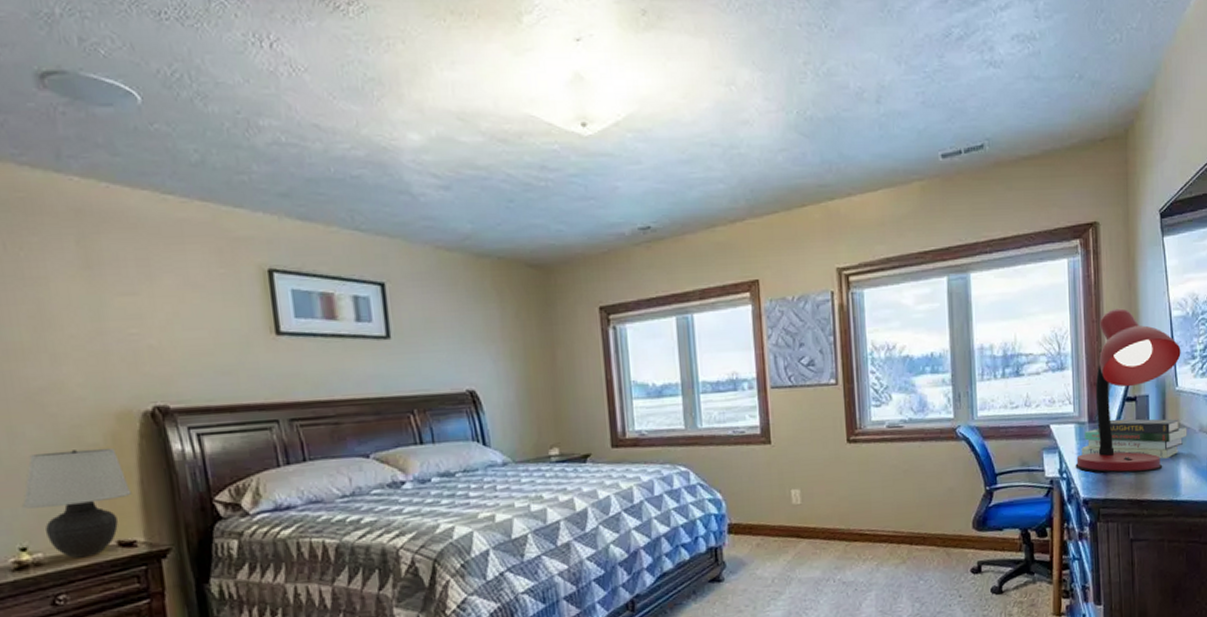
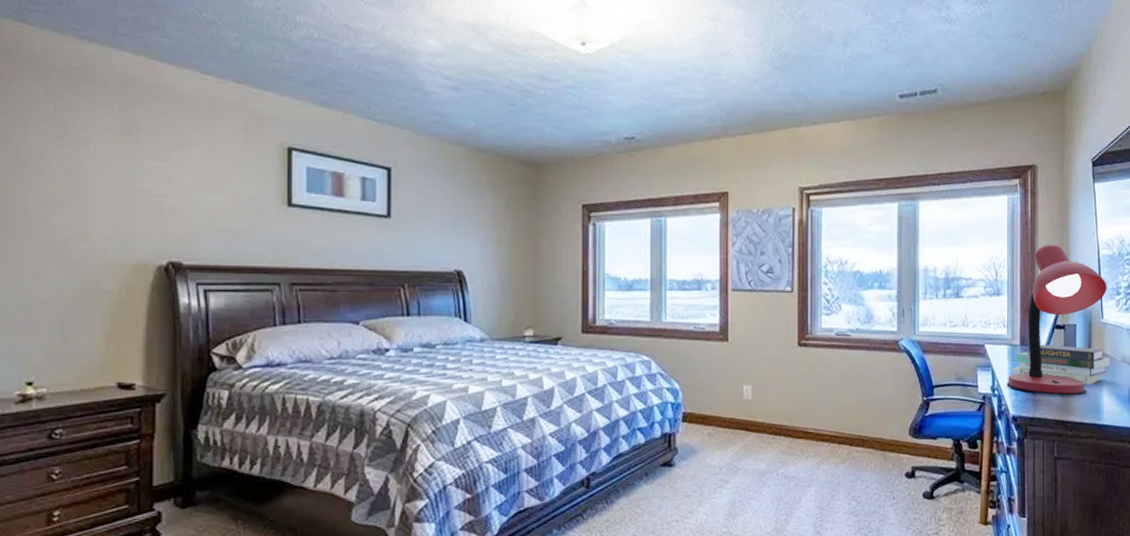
table lamp: present [21,448,132,559] -> none [34,296,137,396]

